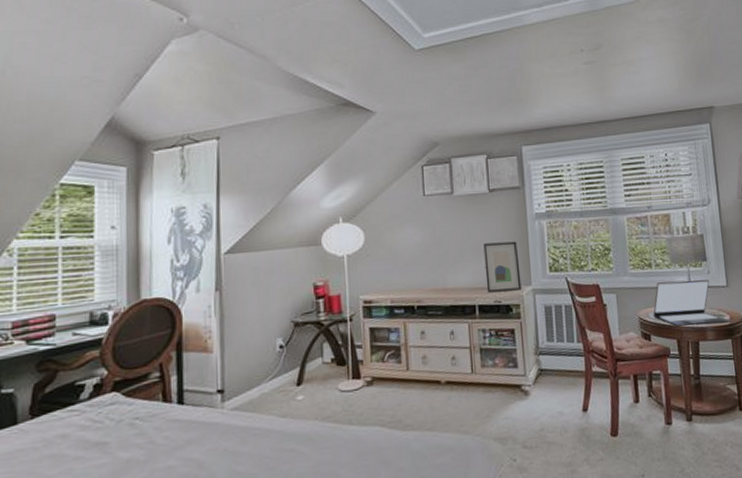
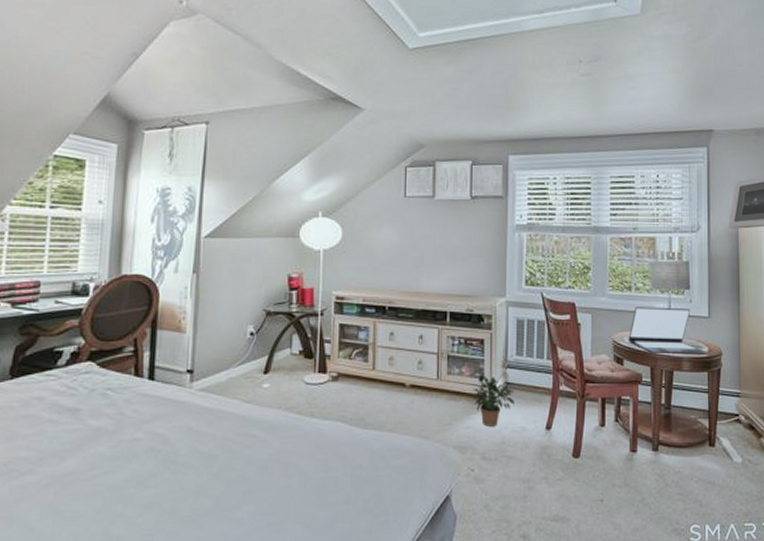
picture frame: present [483,241,522,293] -> none [460,250,496,301]
potted plant: none [507,364,550,415] -> present [472,375,515,427]

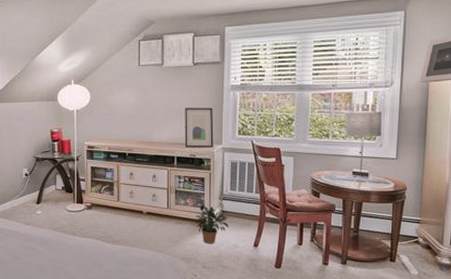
picture frame: none [460,250,496,301] -> present [184,108,214,148]
laptop: present [628,307,709,355] -> none [324,151,395,189]

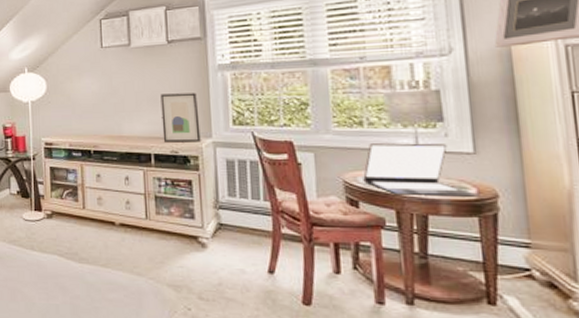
potted plant: present [195,205,229,244] -> none [183,216,230,267]
laptop: none [324,151,395,189] -> present [363,143,478,197]

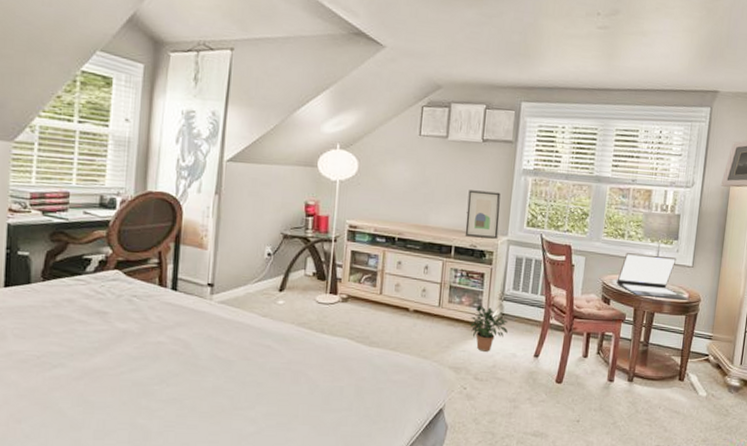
potted plant: none [183,216,230,267] -> present [469,306,509,352]

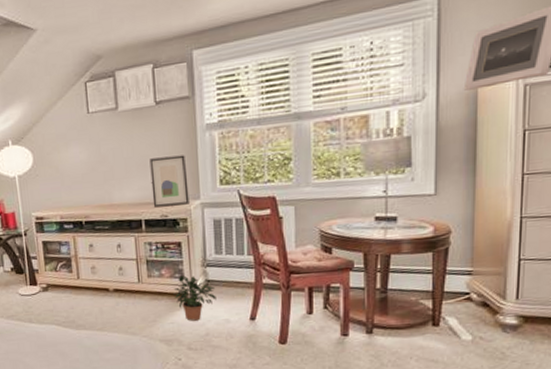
laptop: present [616,253,689,300] -> none [337,188,434,239]

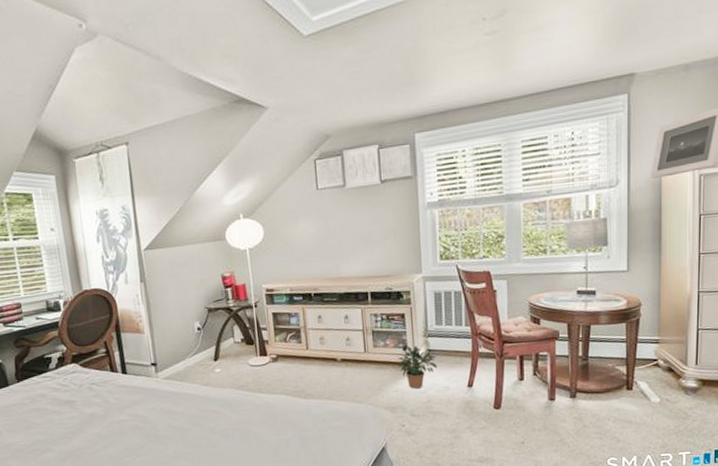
picture frame: present [149,155,190,208] -> none [375,231,412,281]

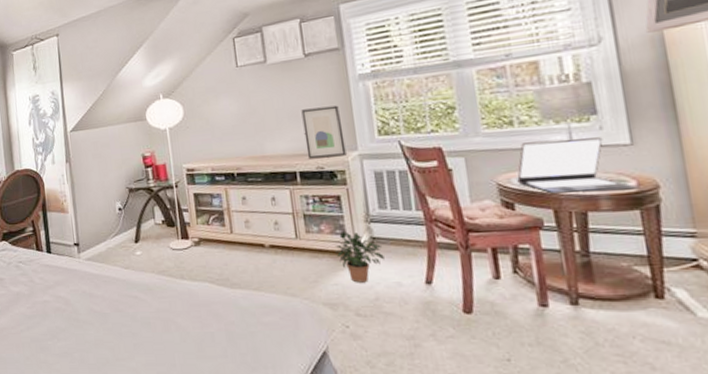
picture frame: none [375,231,412,281] -> present [301,105,347,159]
laptop: none [544,264,627,311] -> present [517,137,639,194]

